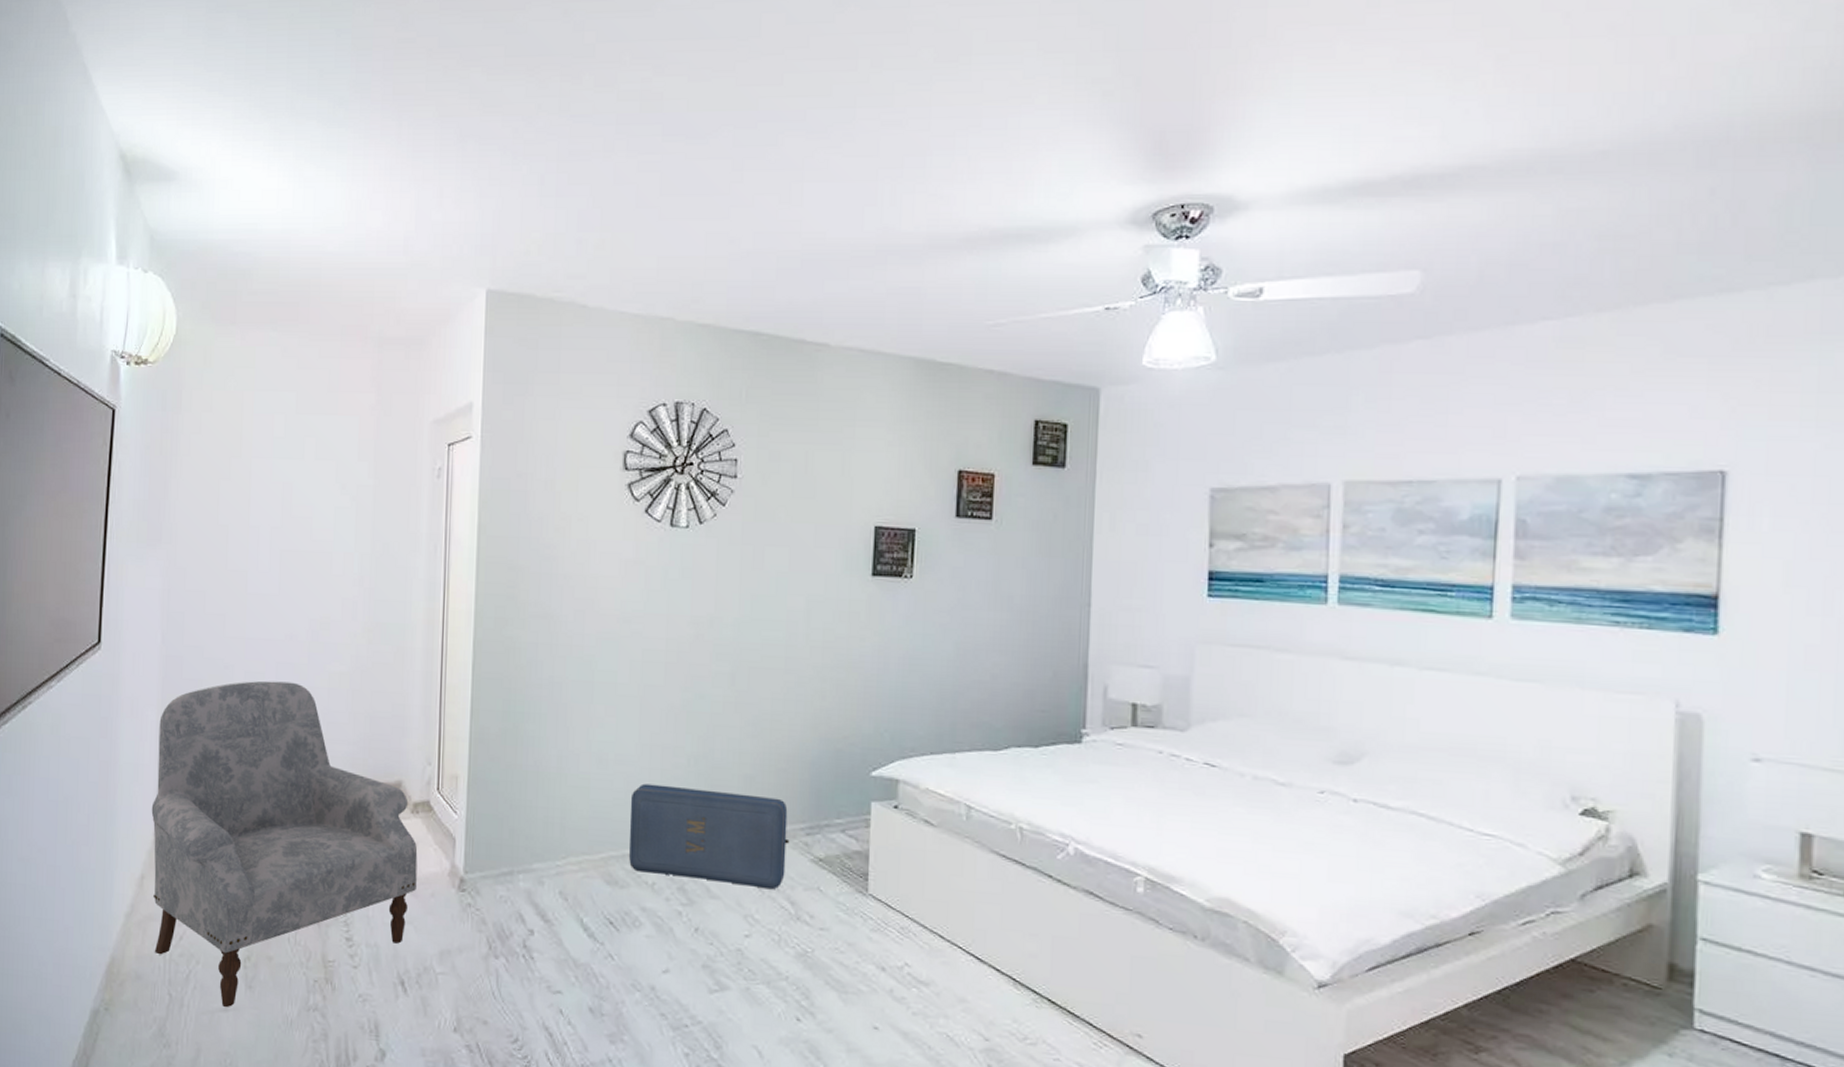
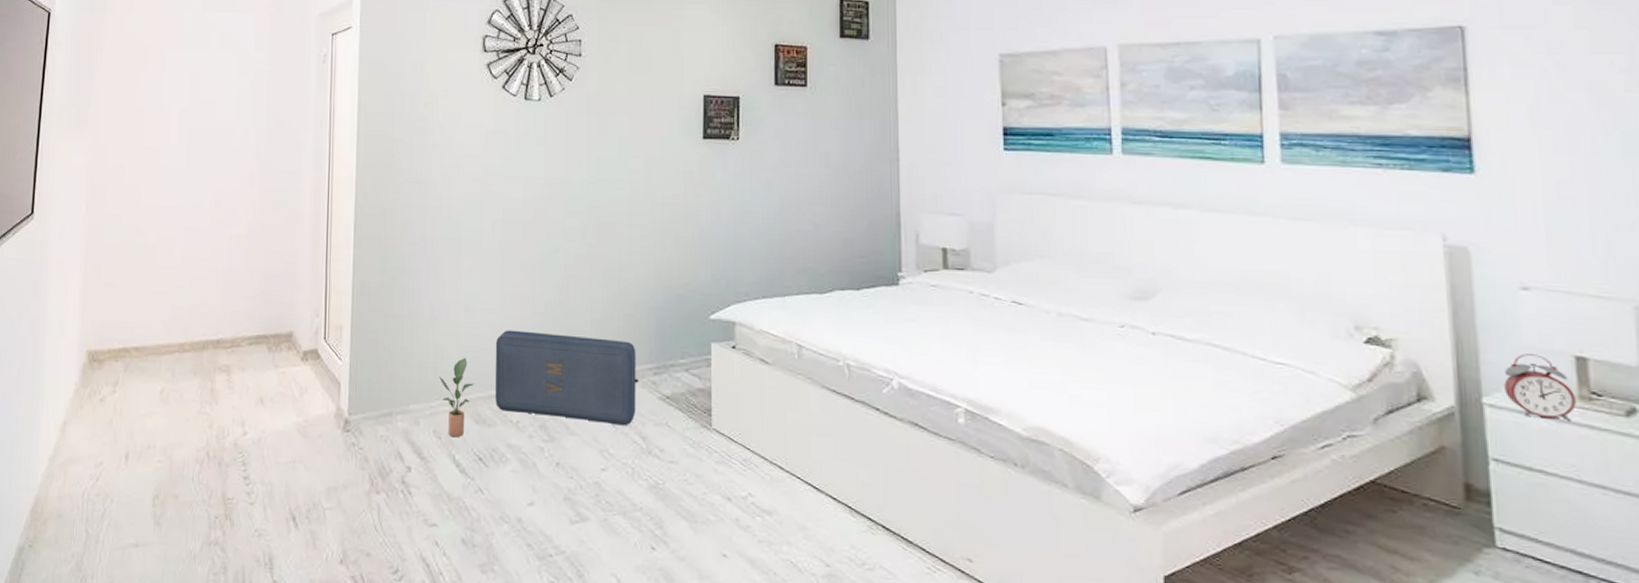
armchair: present [151,680,418,1008] -> none [74,244,307,544]
potted plant: none [567,812,607,900] -> present [439,357,475,438]
alarm clock: none [1722,829,1795,899] -> present [1504,353,1576,420]

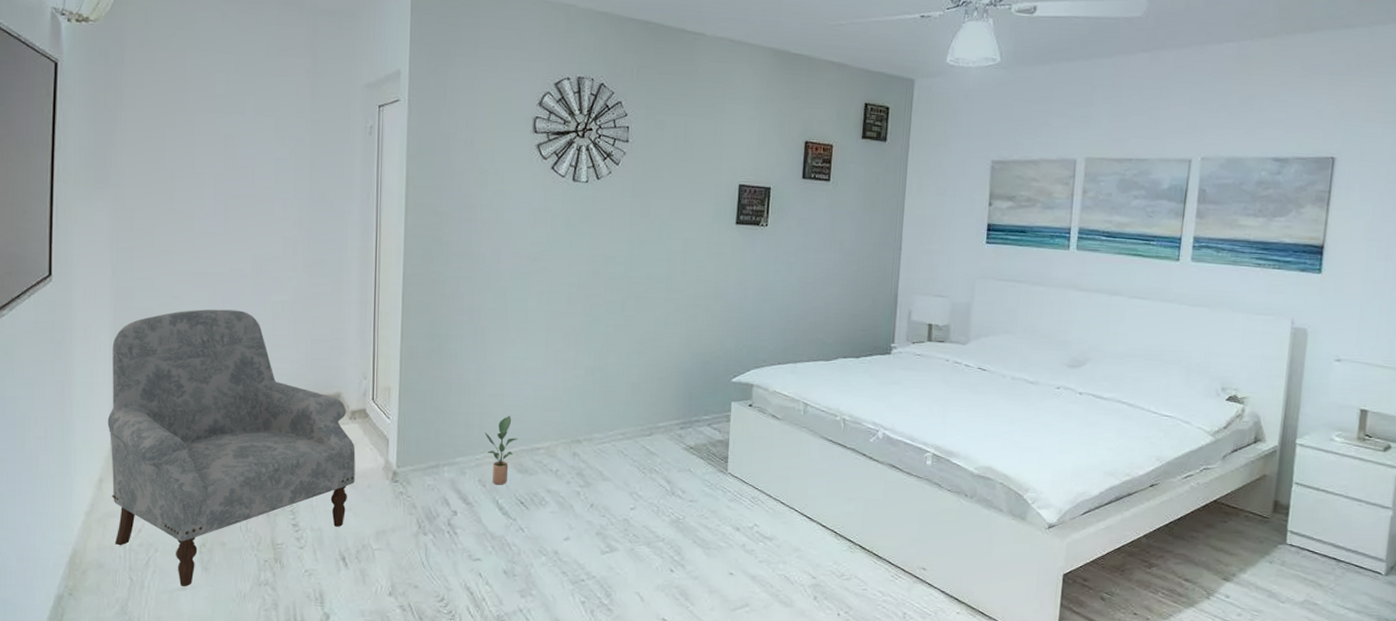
armchair: none [74,244,307,544] -> present [107,309,356,587]
suitcase: present [495,330,639,426] -> none [537,391,667,472]
alarm clock: present [1504,353,1576,420] -> none [1311,407,1355,454]

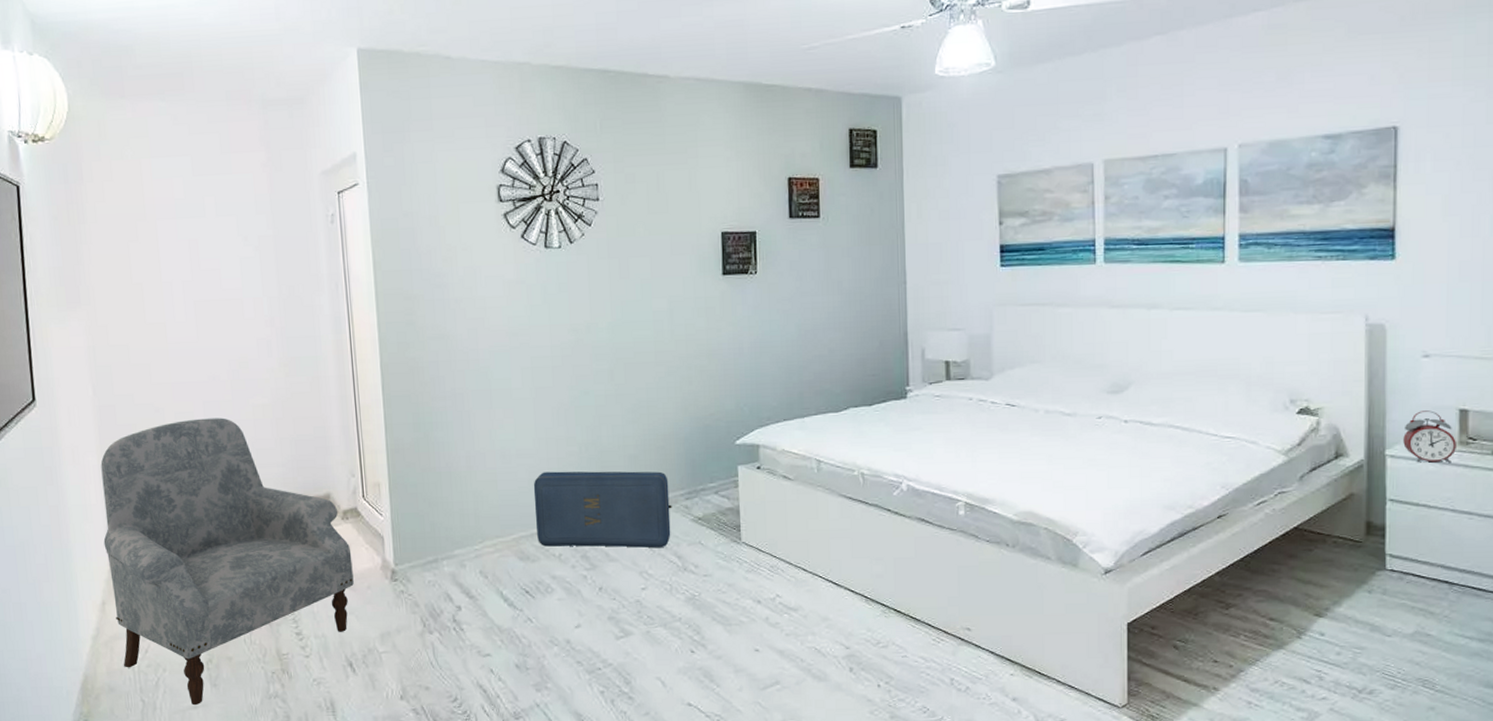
potted plant: present [485,415,518,485] -> none [481,501,516,575]
suitcase: none [537,391,667,472] -> present [533,471,672,548]
alarm clock: none [1311,407,1355,454] -> present [1403,410,1456,463]

